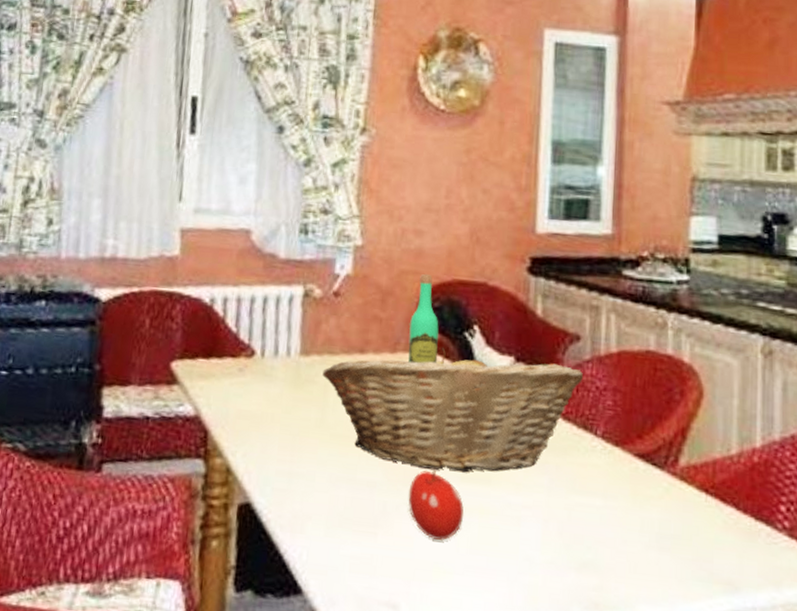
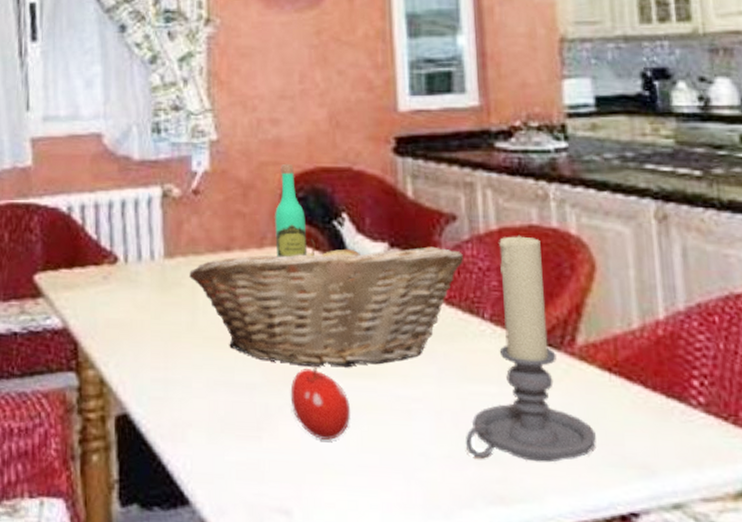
candle holder: none [568,358,688,574] -> present [466,235,596,463]

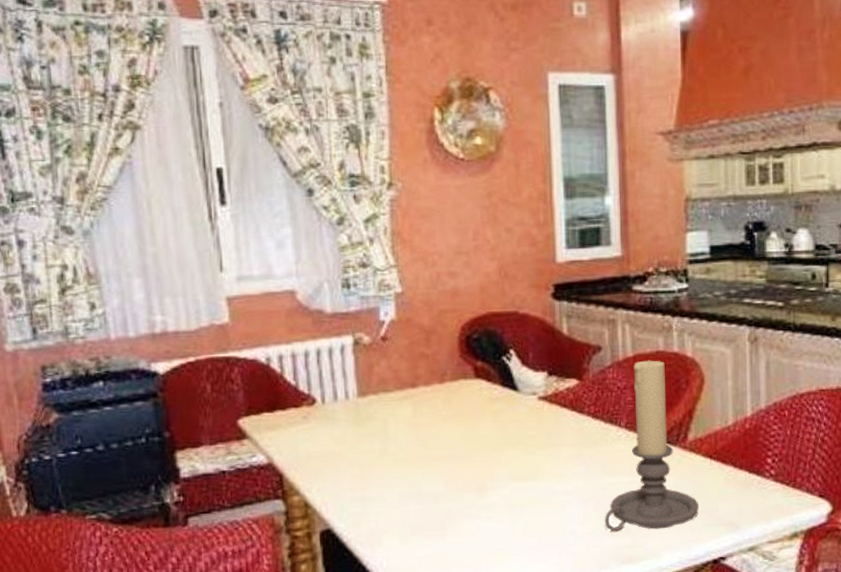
fruit basket: present [189,238,463,368] -> none [380,372,606,476]
wine bottle: present [275,163,308,258] -> none [453,310,481,390]
fruit: present [290,367,350,440] -> none [468,476,516,531]

